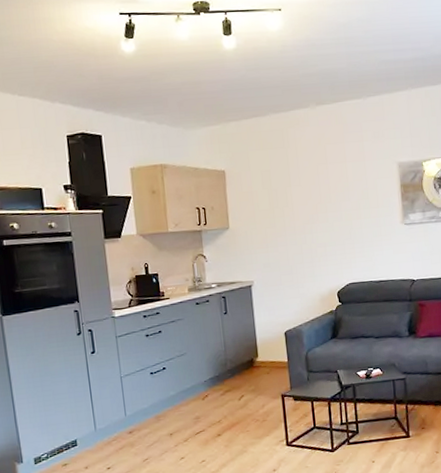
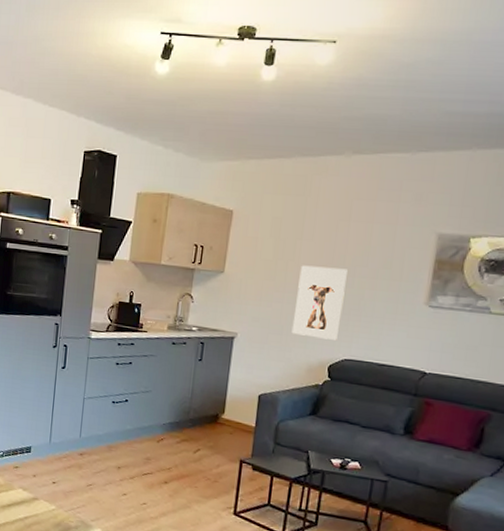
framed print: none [295,205,339,271] -> present [291,265,348,340]

